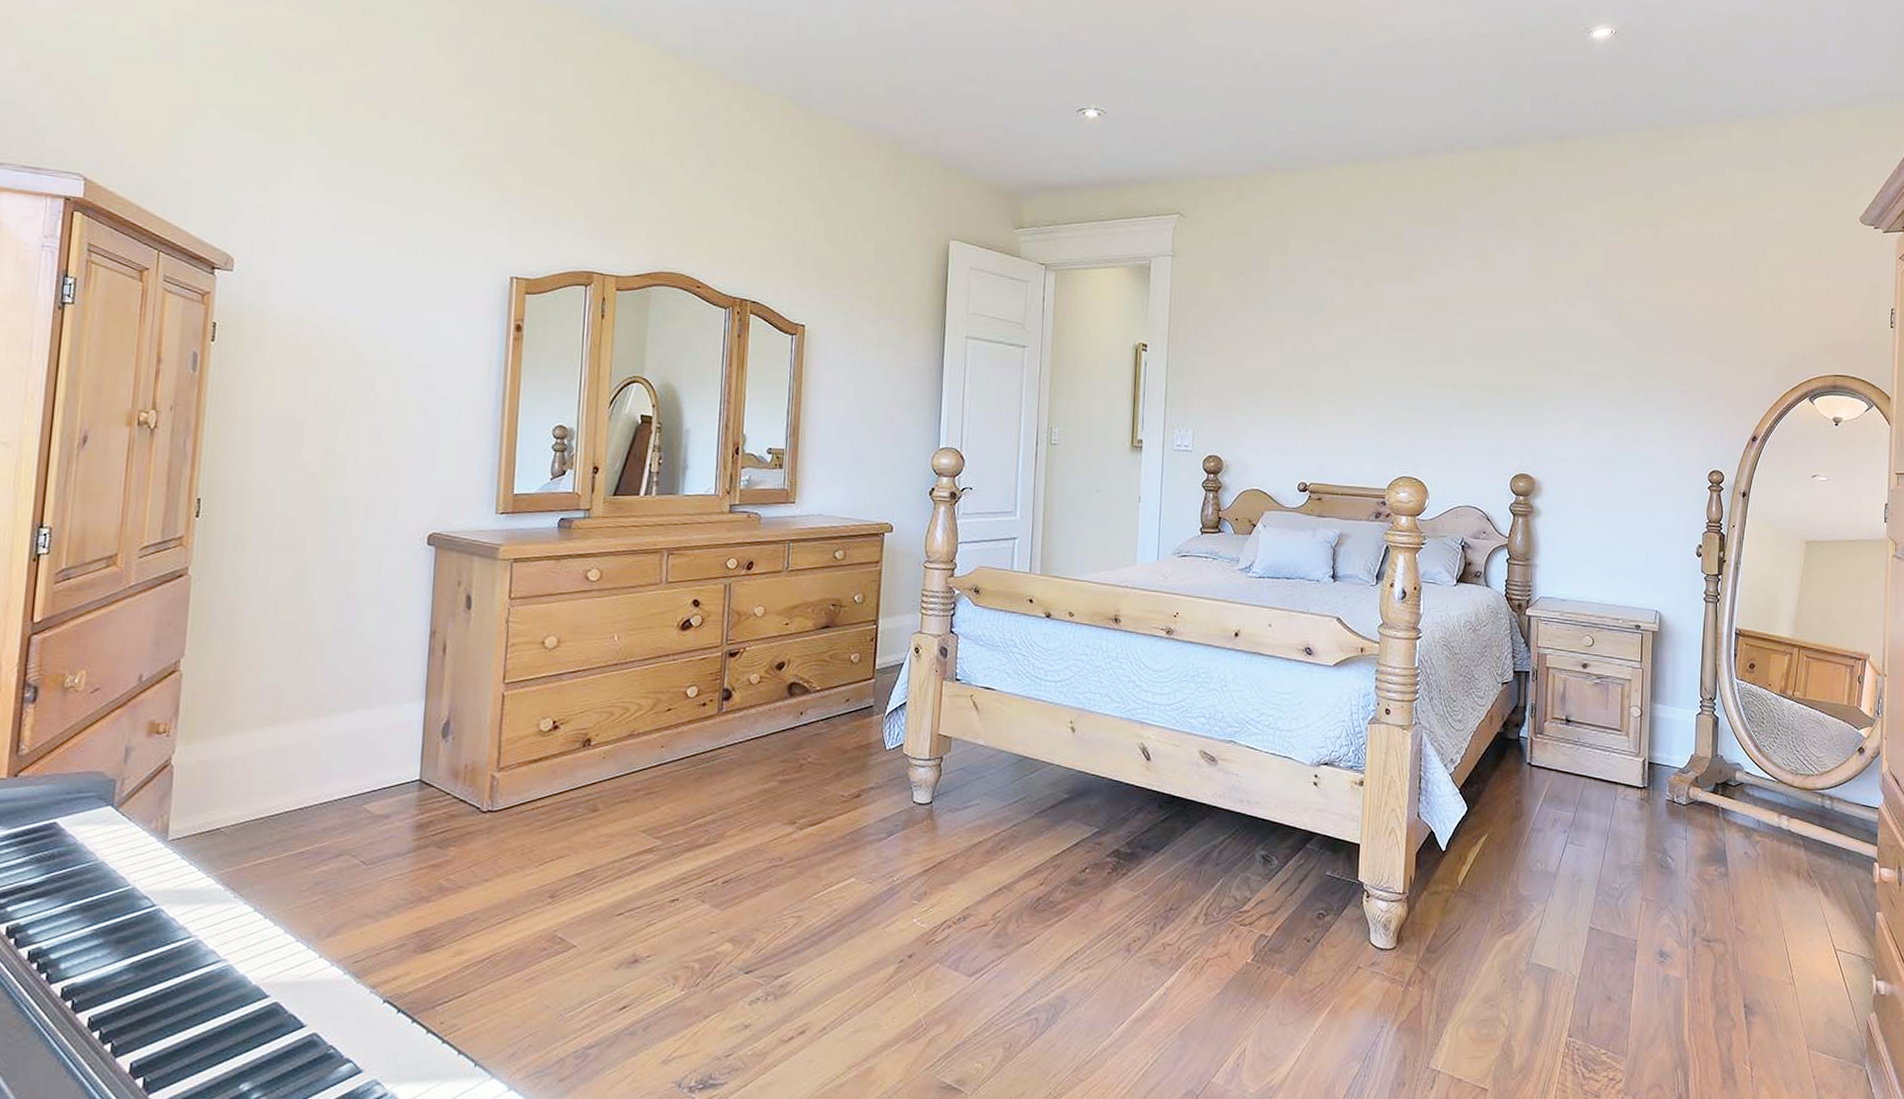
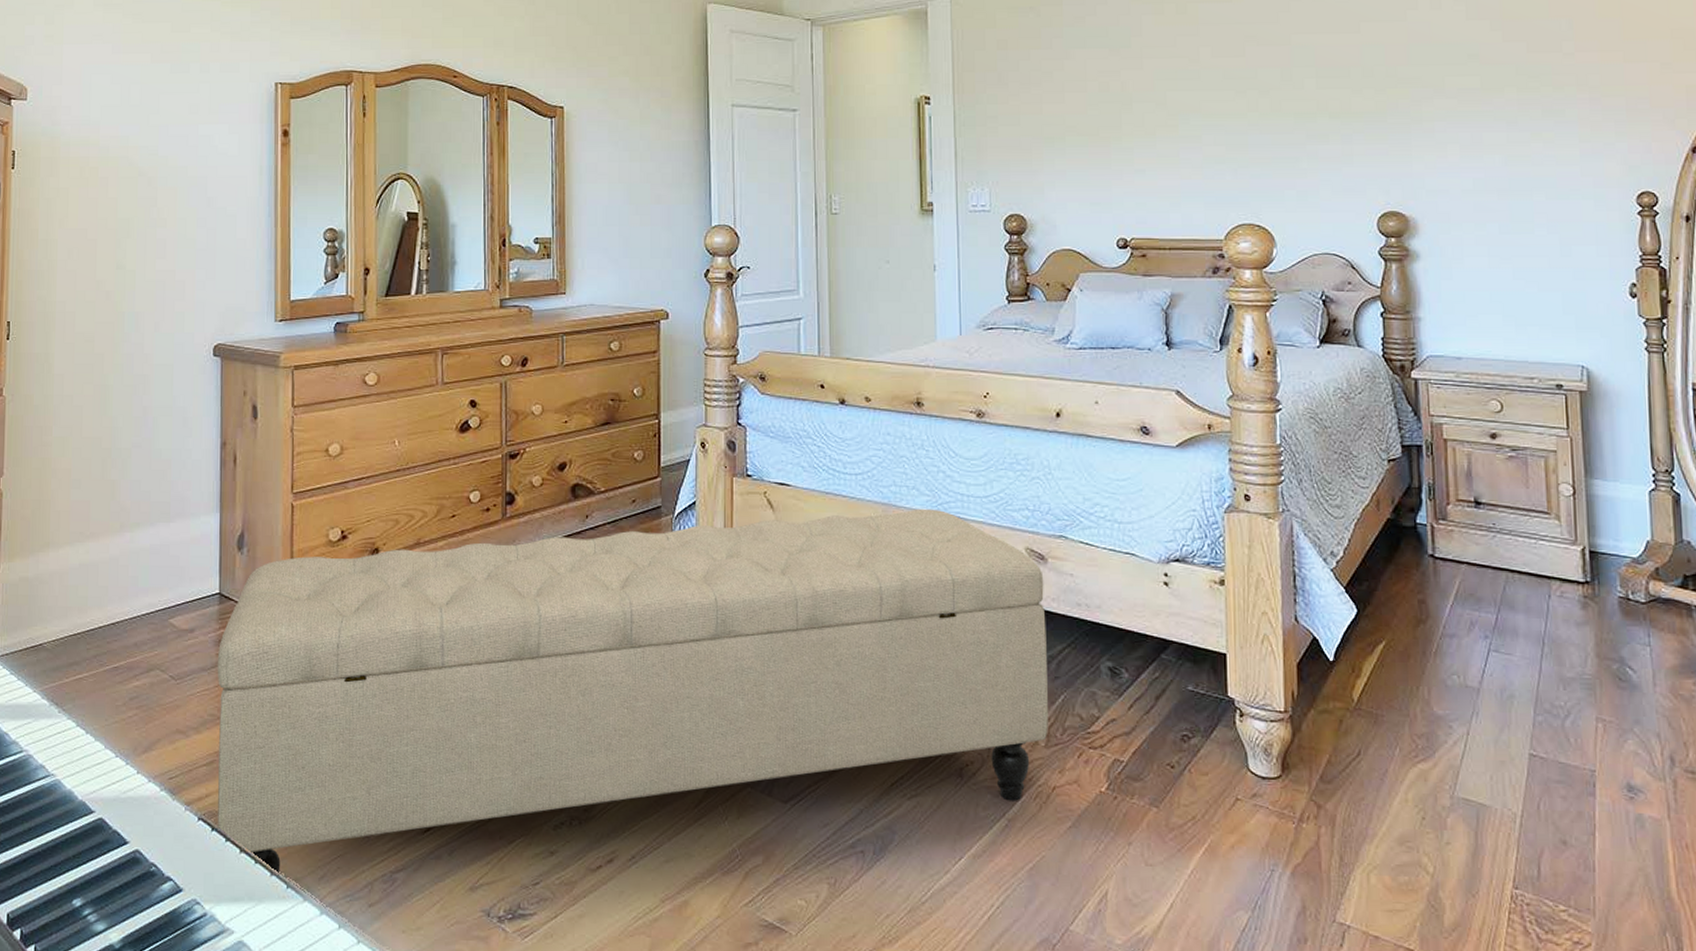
bench: none [404,713,1213,1055] -> present [217,508,1048,876]

